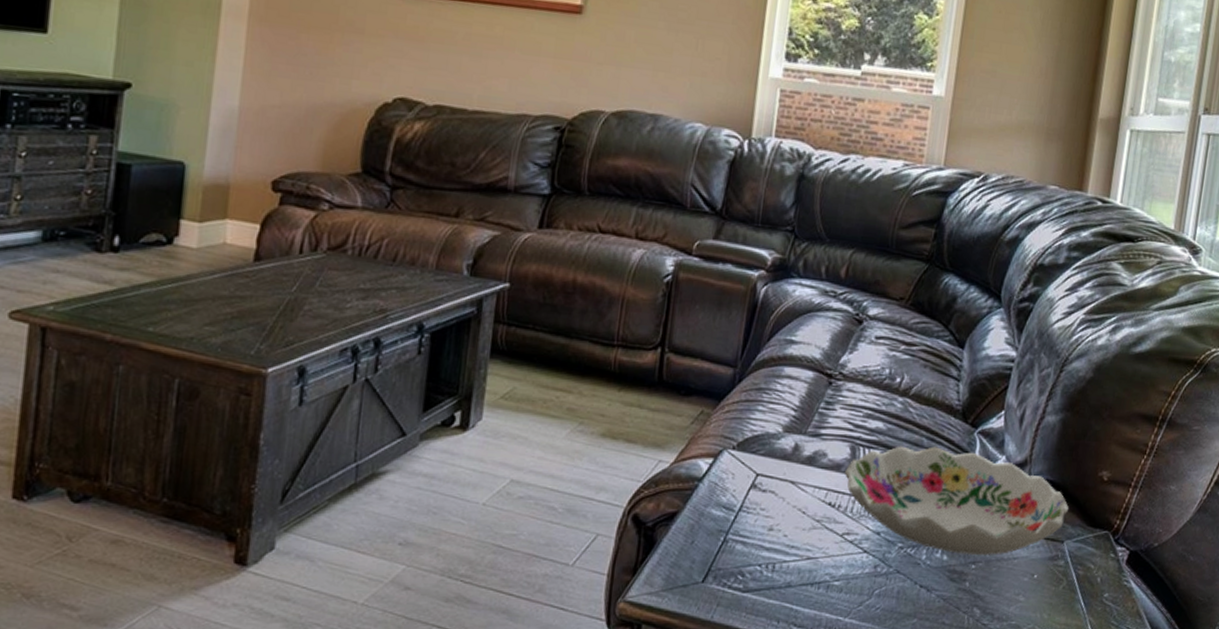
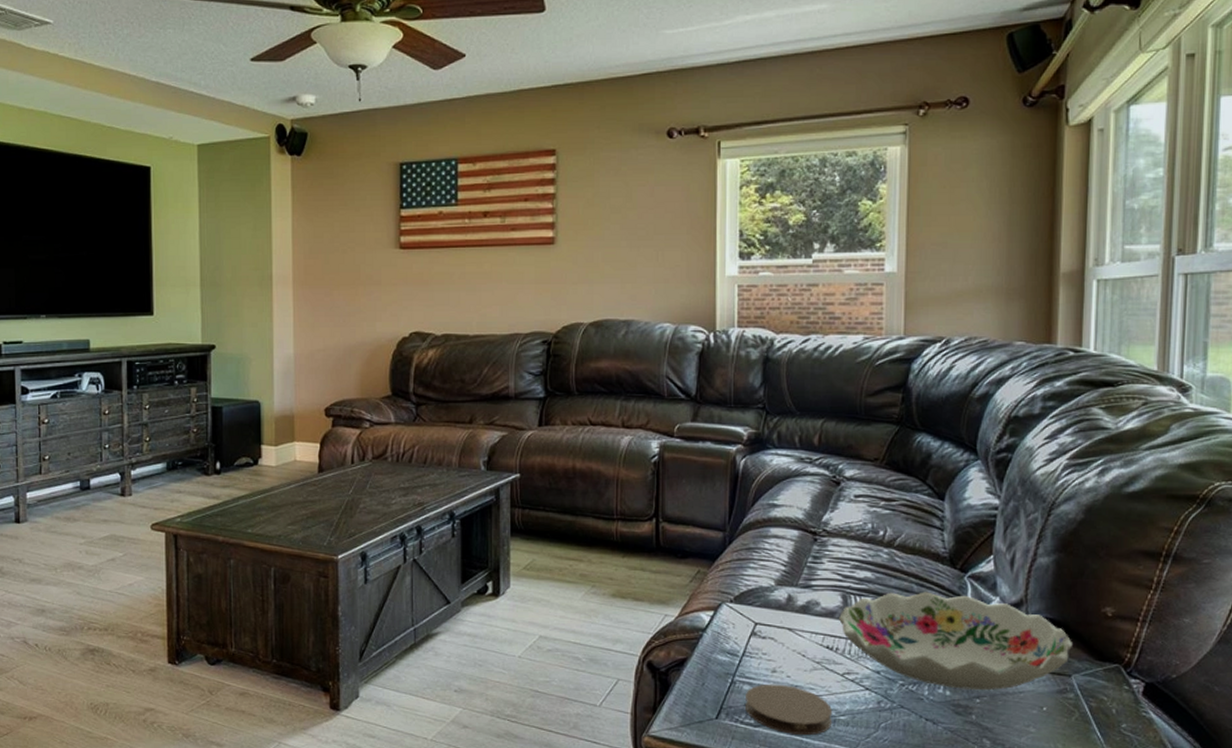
coaster: none [735,543,828,603] -> present [744,684,833,736]

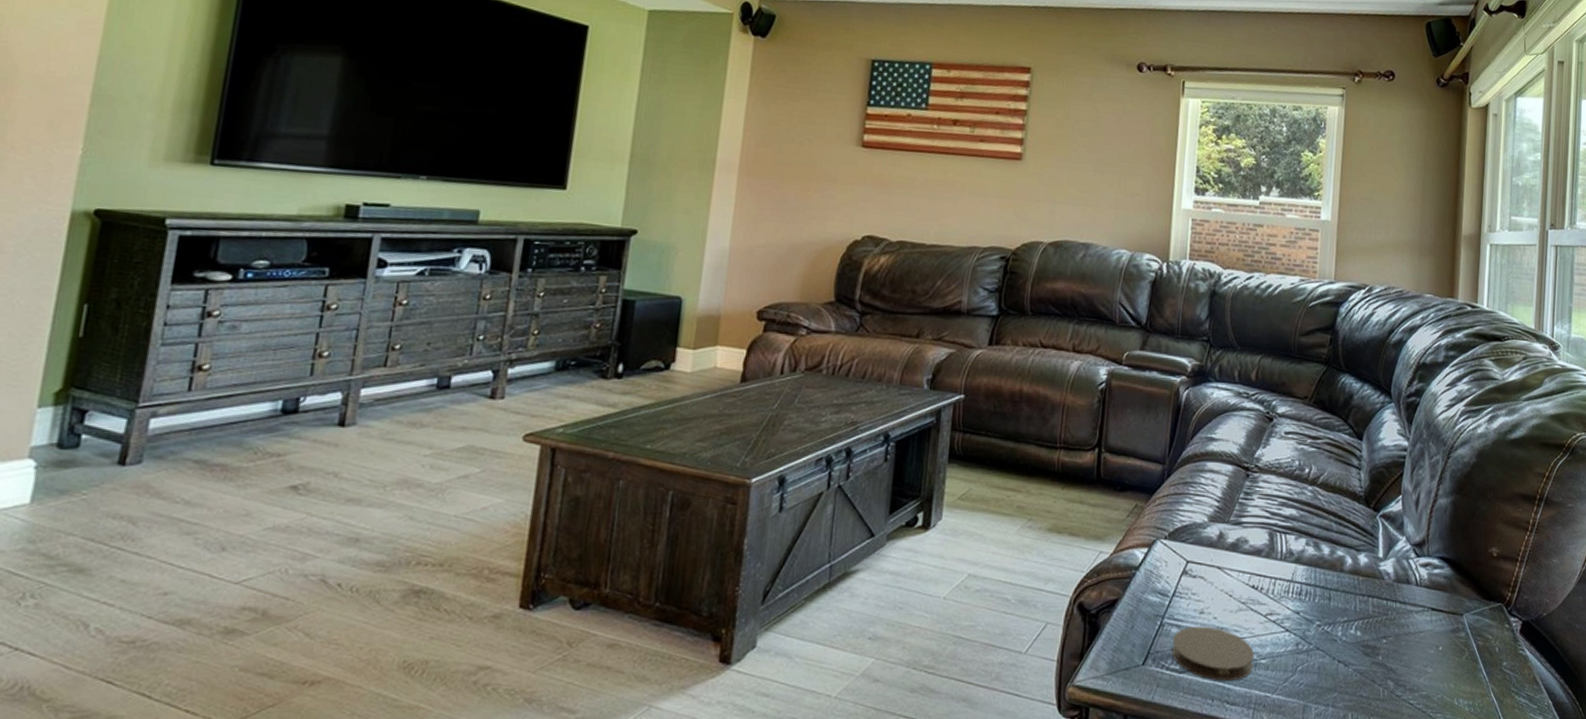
decorative bowl: present [838,592,1074,690] -> none [1264,530,1466,630]

